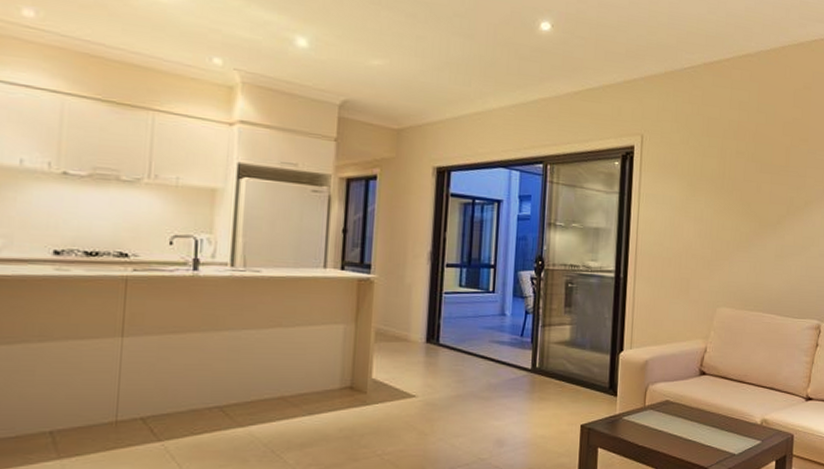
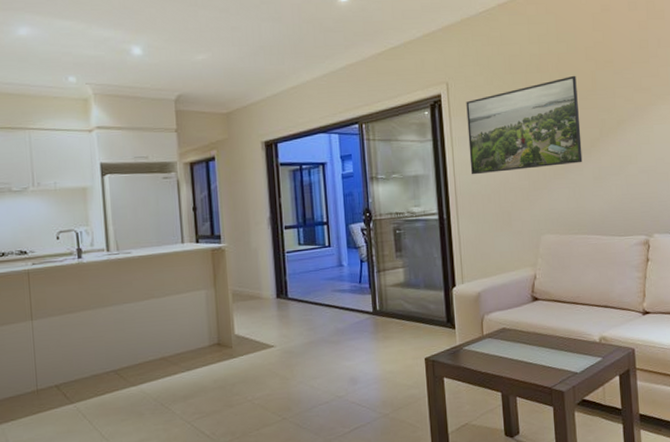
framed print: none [654,148,771,239] -> present [466,75,583,175]

